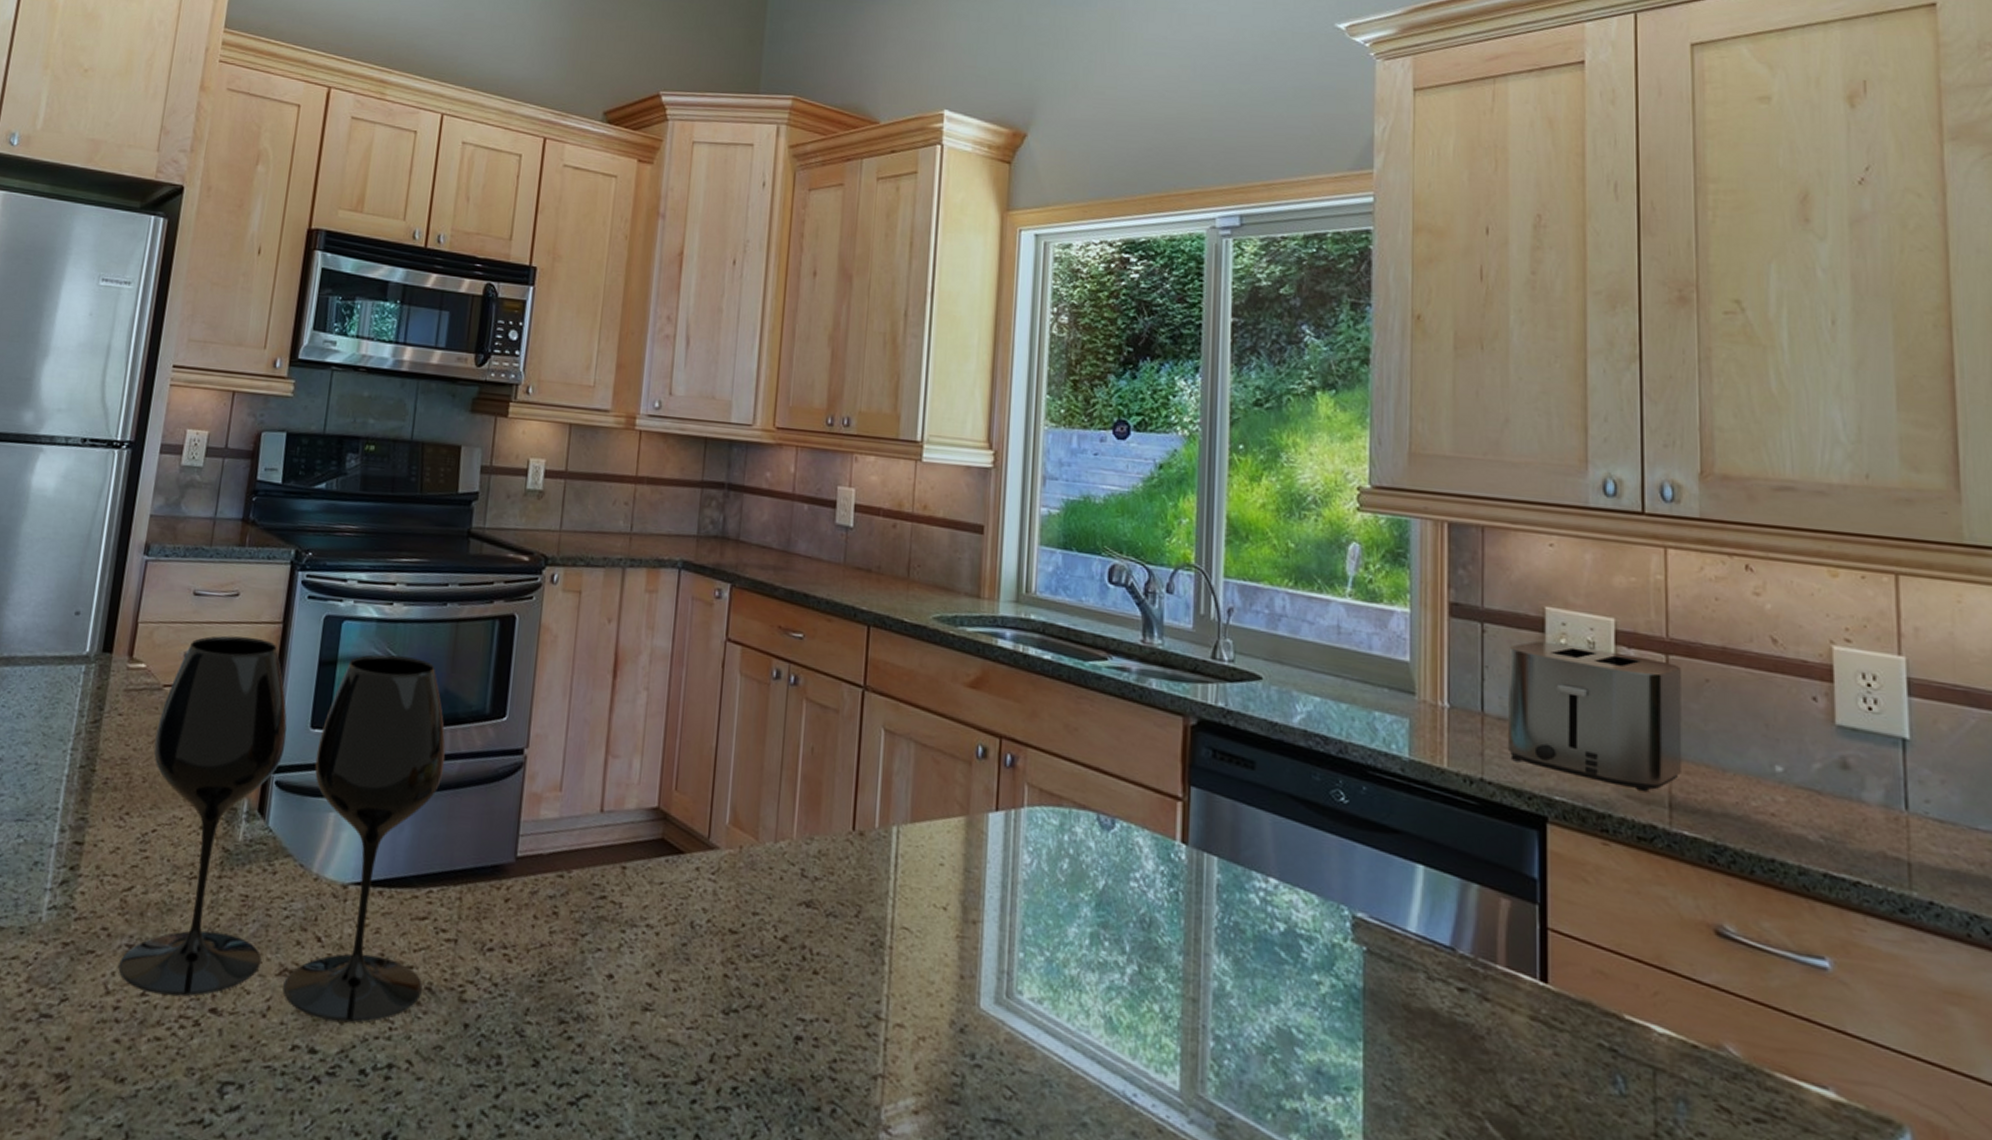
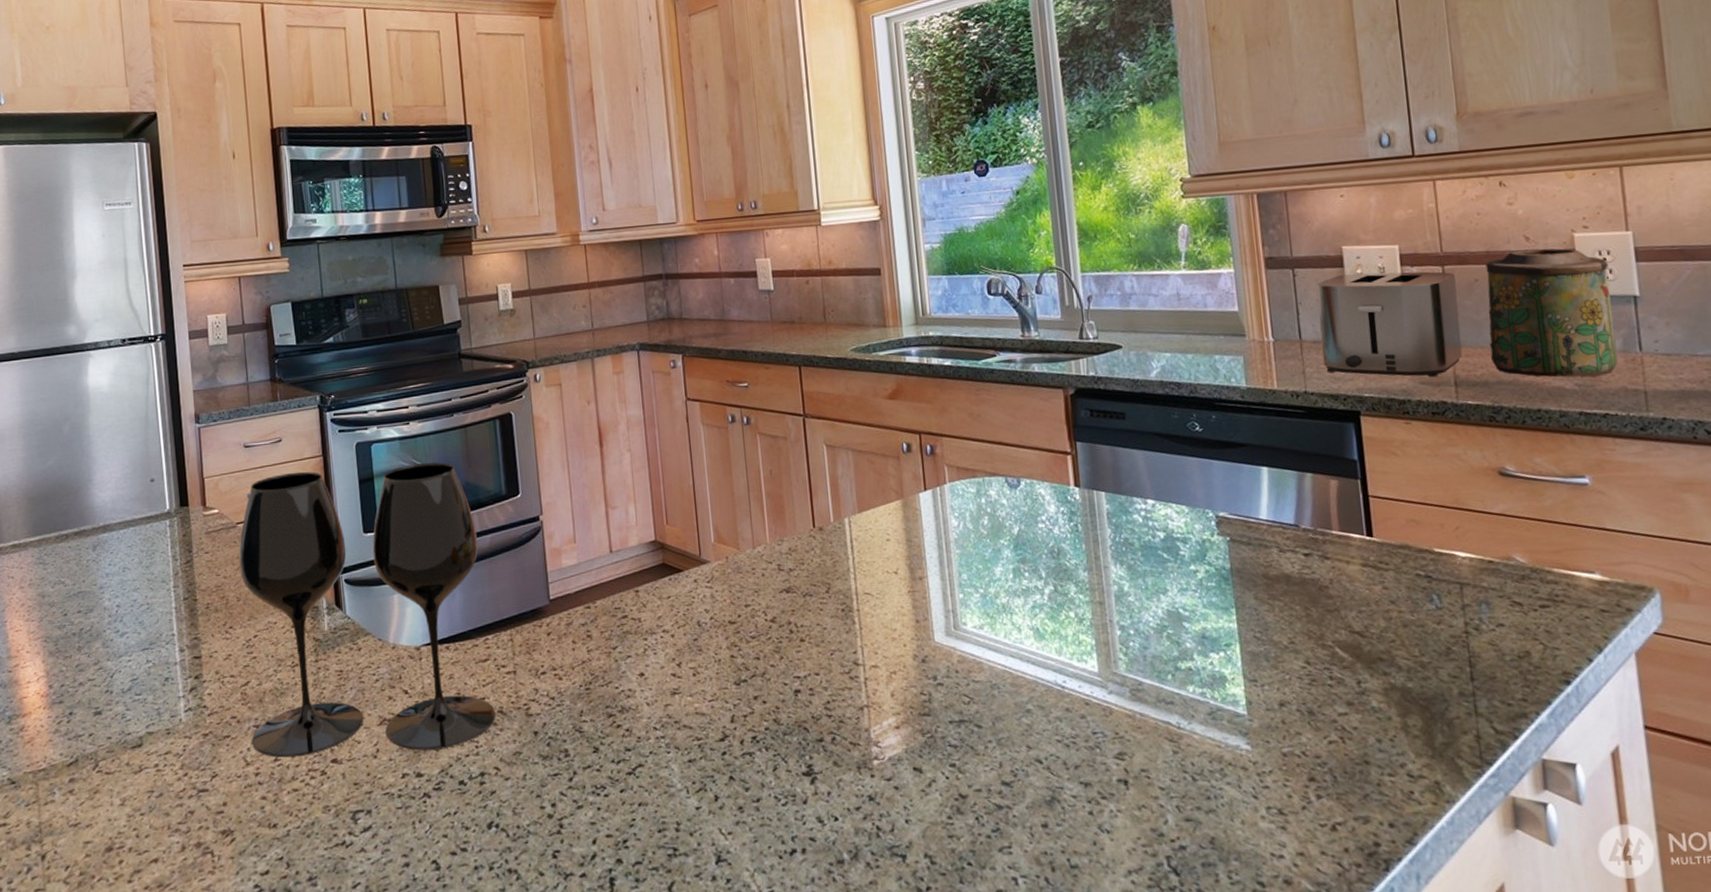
canister: none [1717,653,1877,832] -> present [1485,248,1618,378]

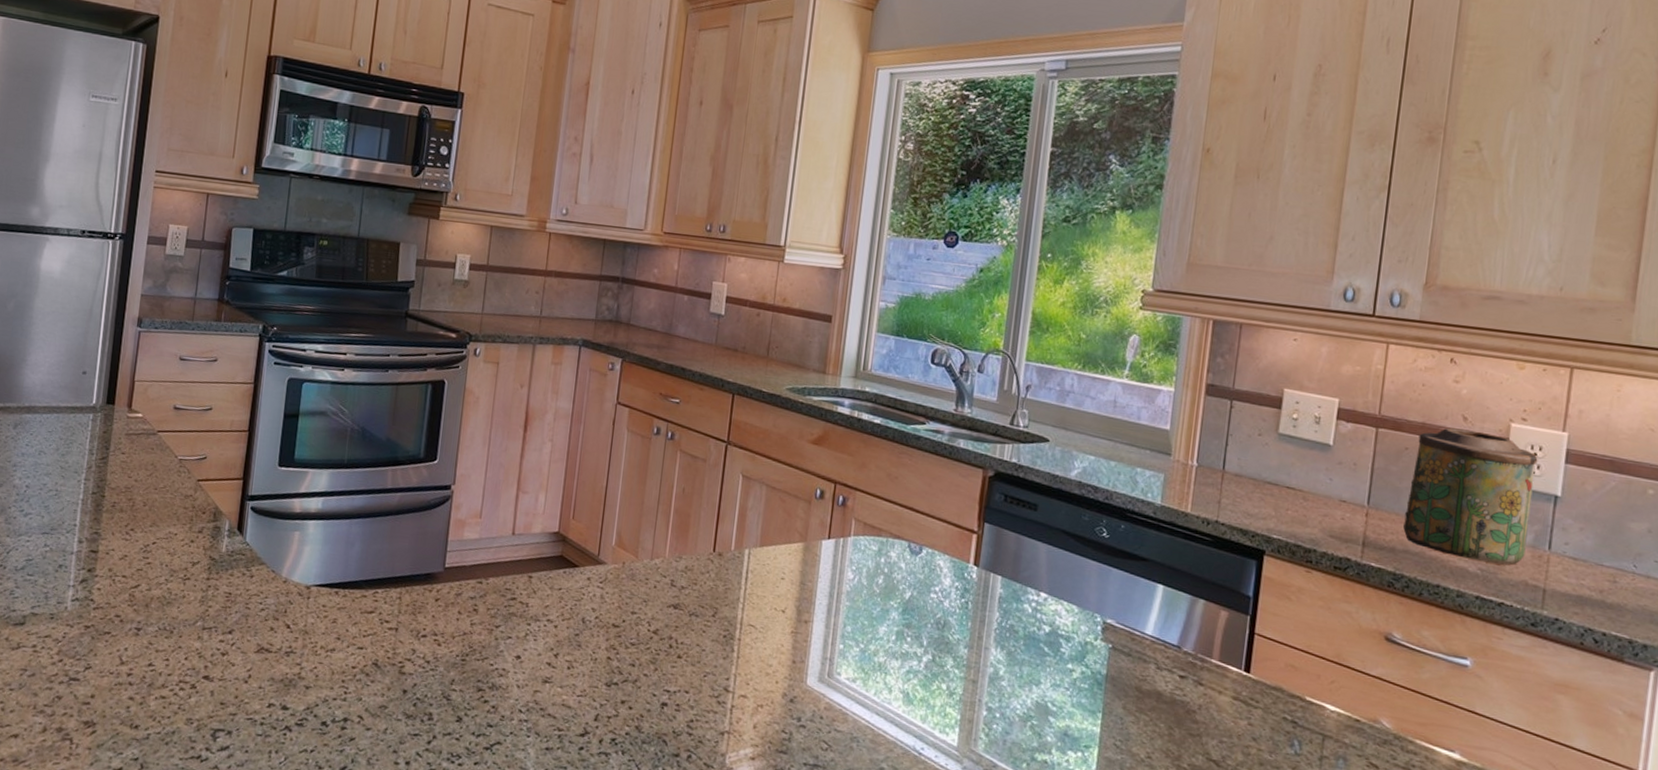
wine glass: present [239,462,496,758] -> none [130,392,388,688]
toaster: present [1316,271,1463,378] -> none [1240,416,1388,534]

